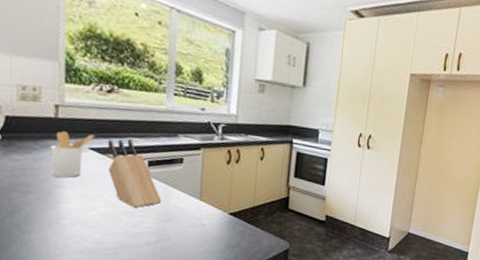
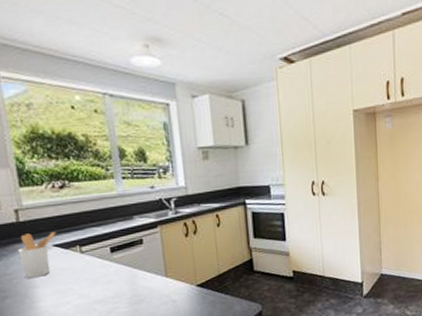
knife block: present [107,139,162,209] -> none [68,230,130,296]

